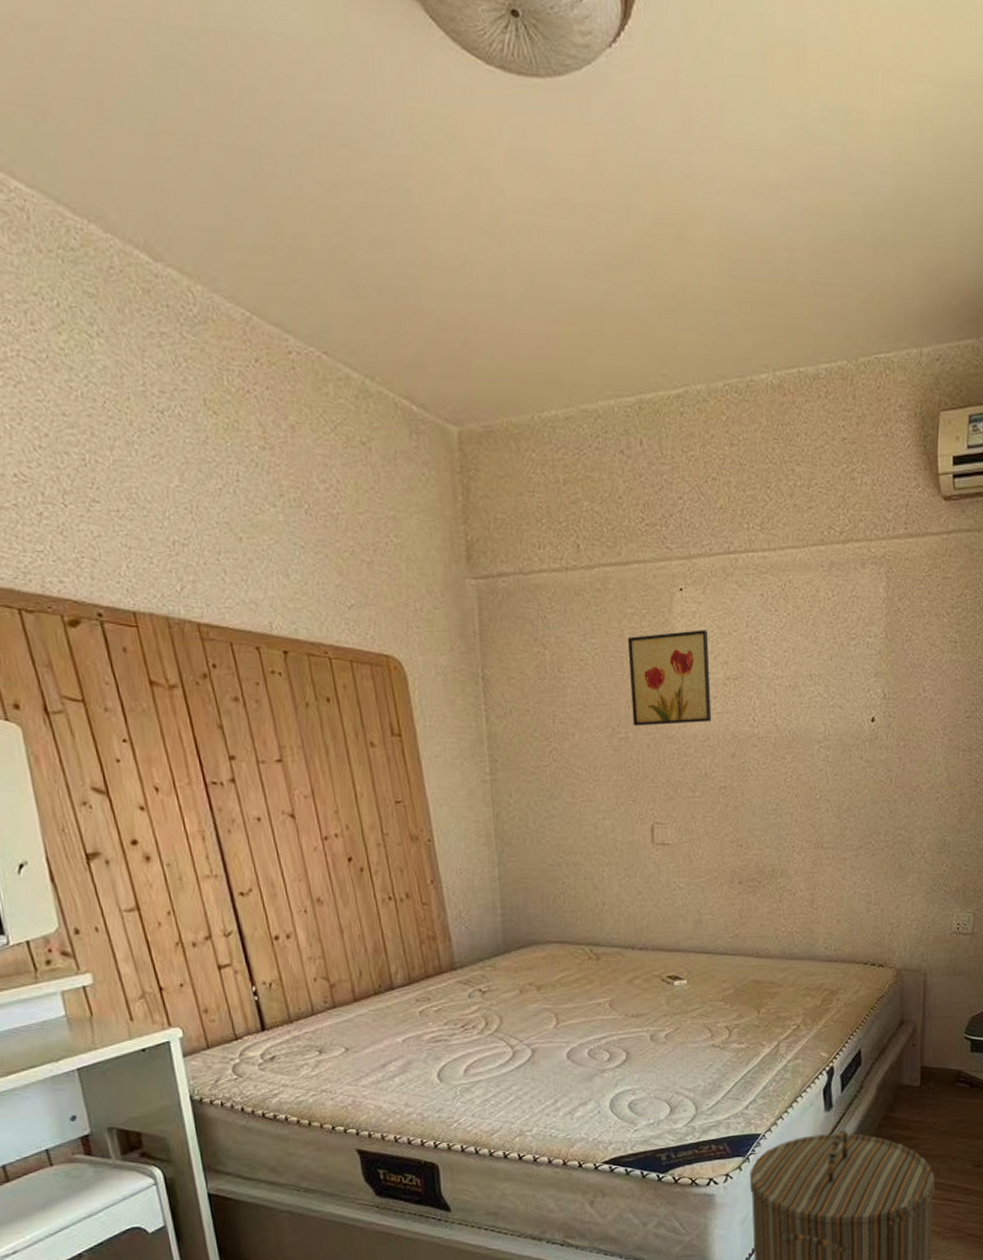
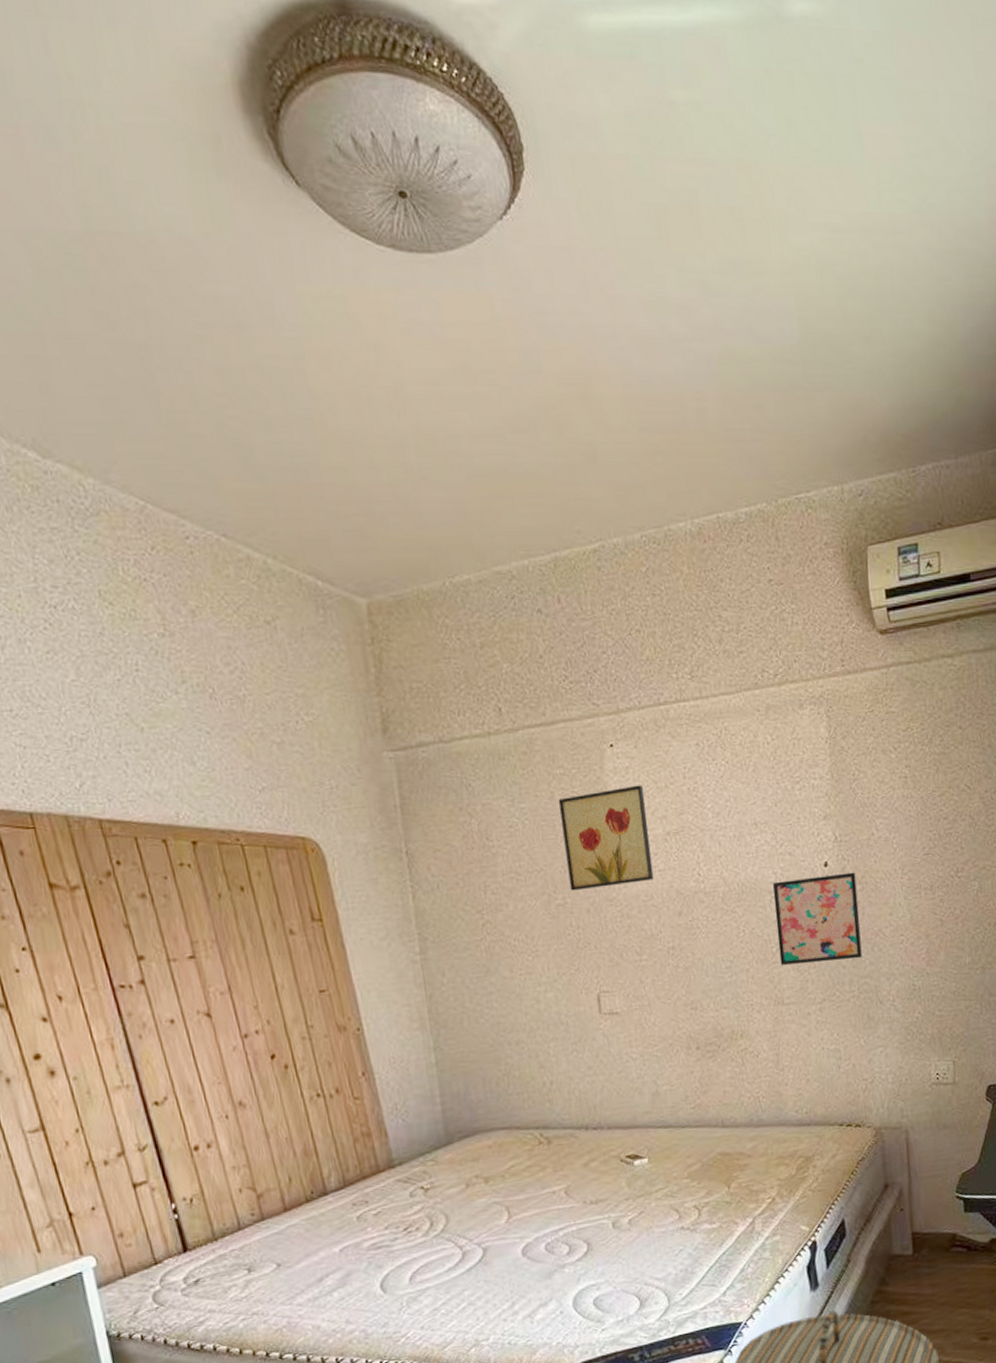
wall art: none [821,729,900,812] -> present [772,872,862,965]

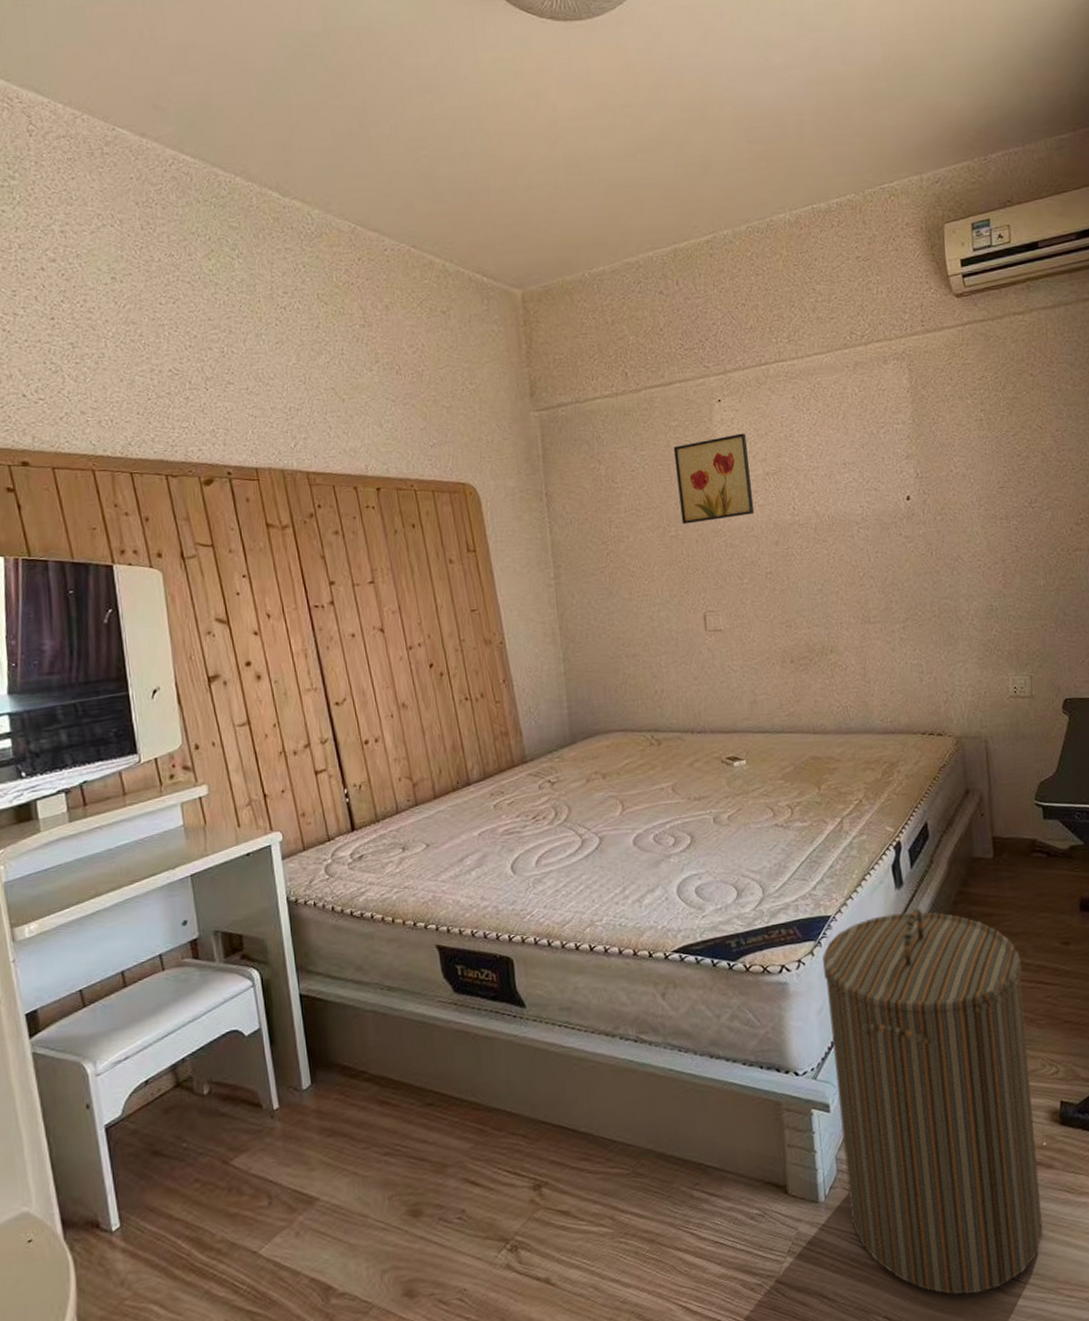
wall art: present [772,872,862,965] -> none [859,504,942,588]

